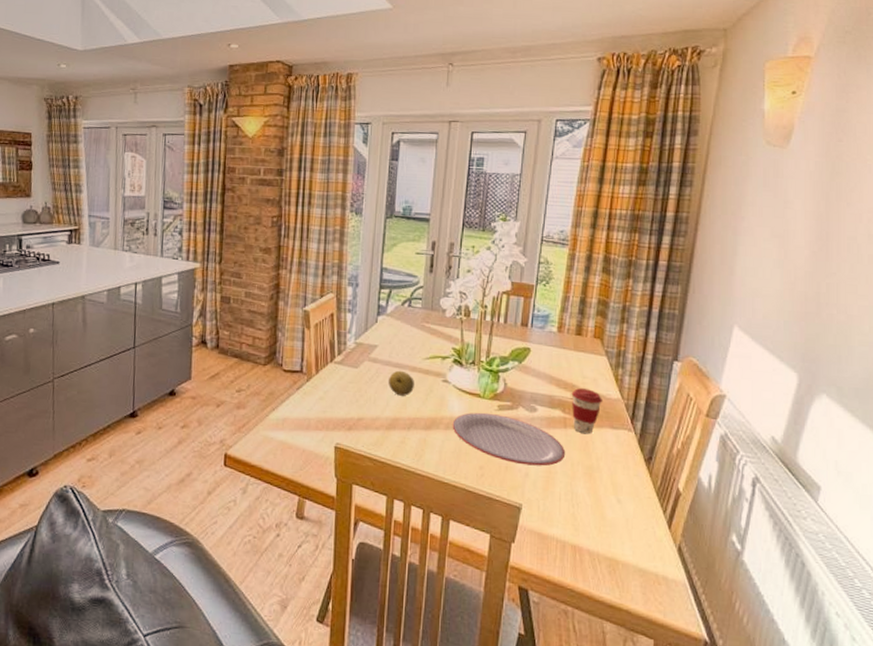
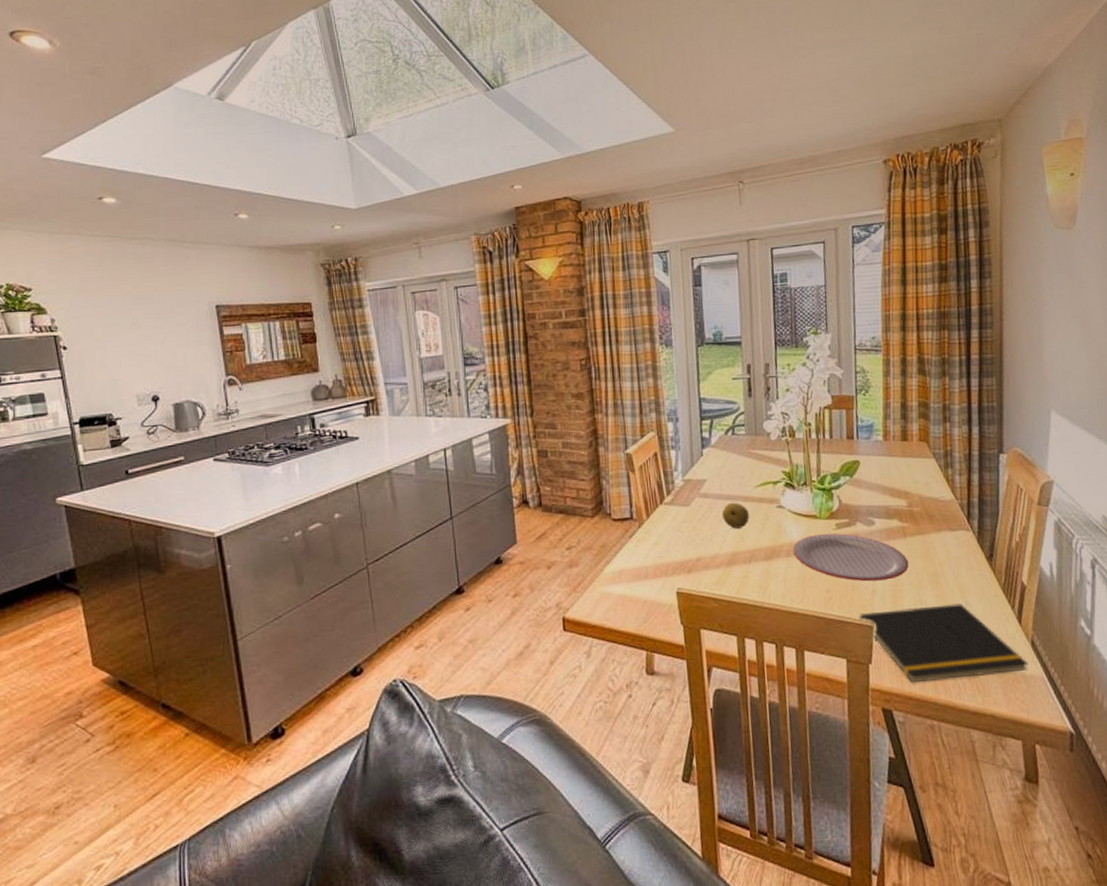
notepad: none [508,494,672,574] -> present [859,603,1029,683]
coffee cup: present [571,388,602,435] -> none [905,494,937,541]

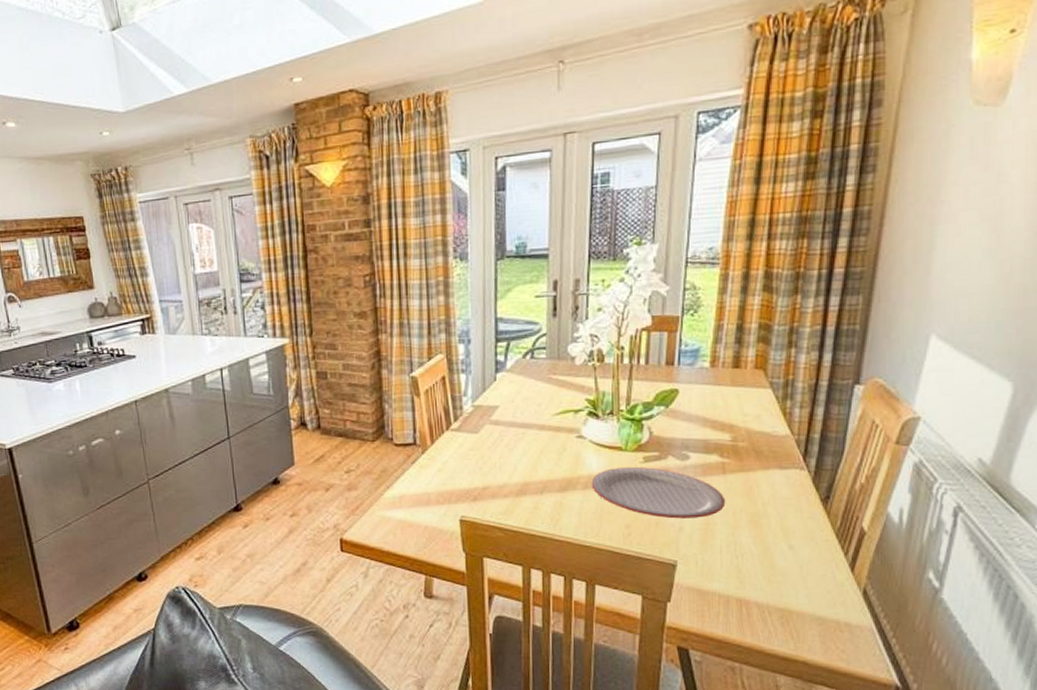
fruit: present [722,502,749,529] -> none [515,430,544,458]
notepad: present [859,603,1029,683] -> none [661,546,856,625]

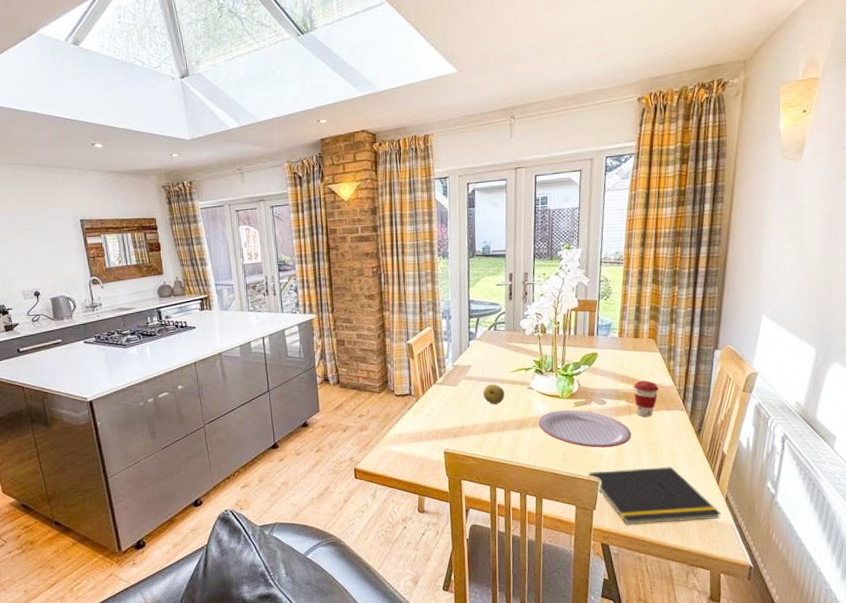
fruit: none [515,430,544,458] -> present [483,384,505,405]
notepad: none [661,546,856,625] -> present [588,467,722,525]
coffee cup: none [730,428,768,479] -> present [633,381,659,417]

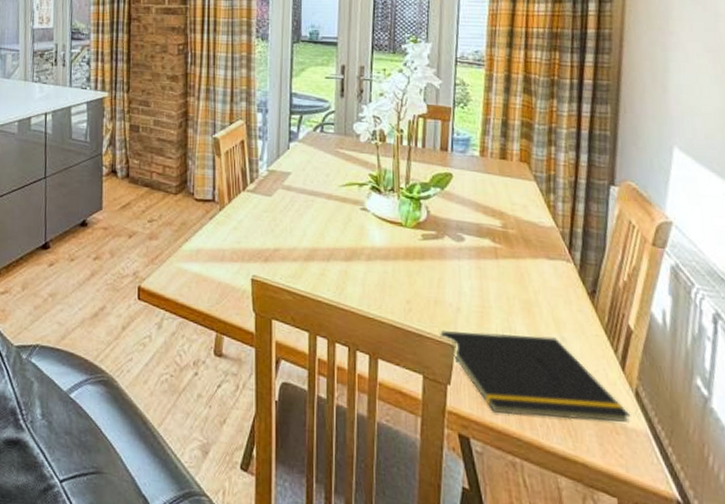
fruit: present [483,384,505,405] -> none [304,198,331,226]
plate: present [538,409,632,448] -> none [374,242,500,301]
coffee cup: present [633,381,659,417] -> none [500,216,535,266]

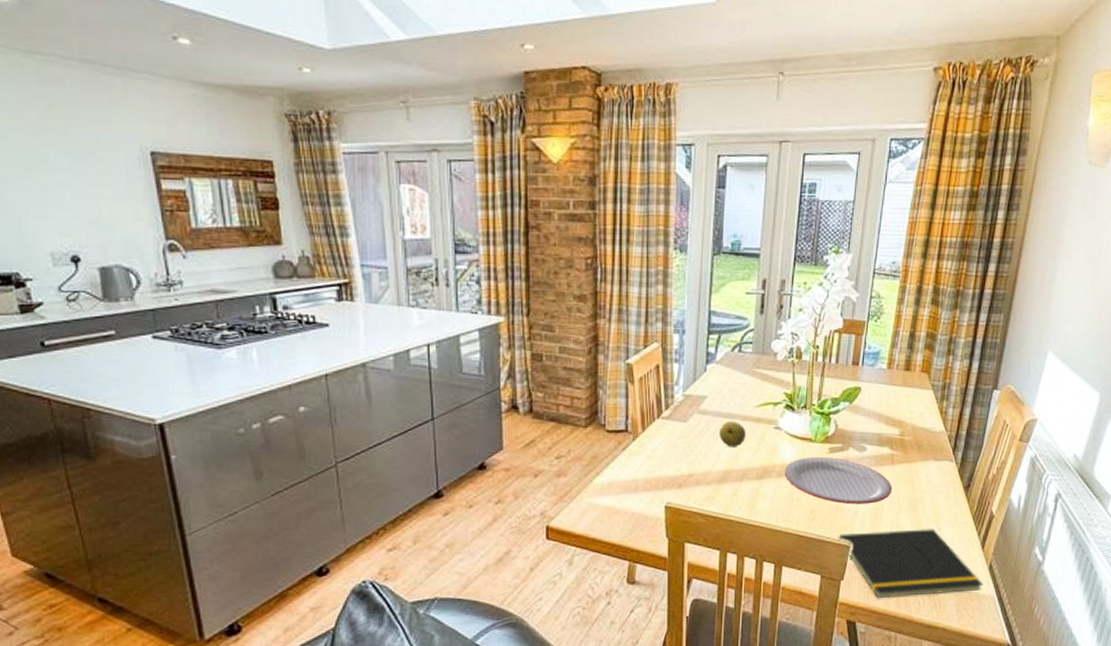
fruit: none [304,198,331,226] -> present [719,420,746,447]
plate: none [374,242,500,301] -> present [784,456,892,505]

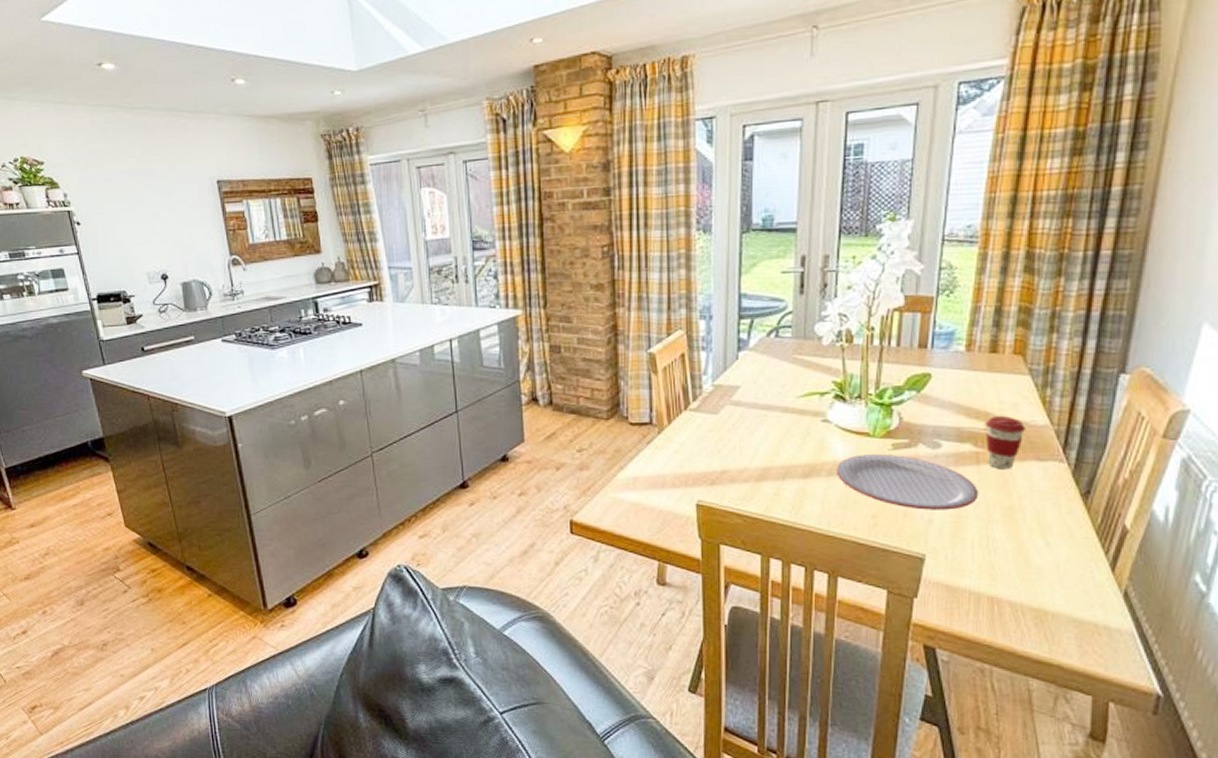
fruit: present [719,420,746,447] -> none [756,412,787,442]
notepad: present [838,528,983,598] -> none [908,542,1116,624]
coffee cup: none [899,424,928,469] -> present [985,416,1025,470]

